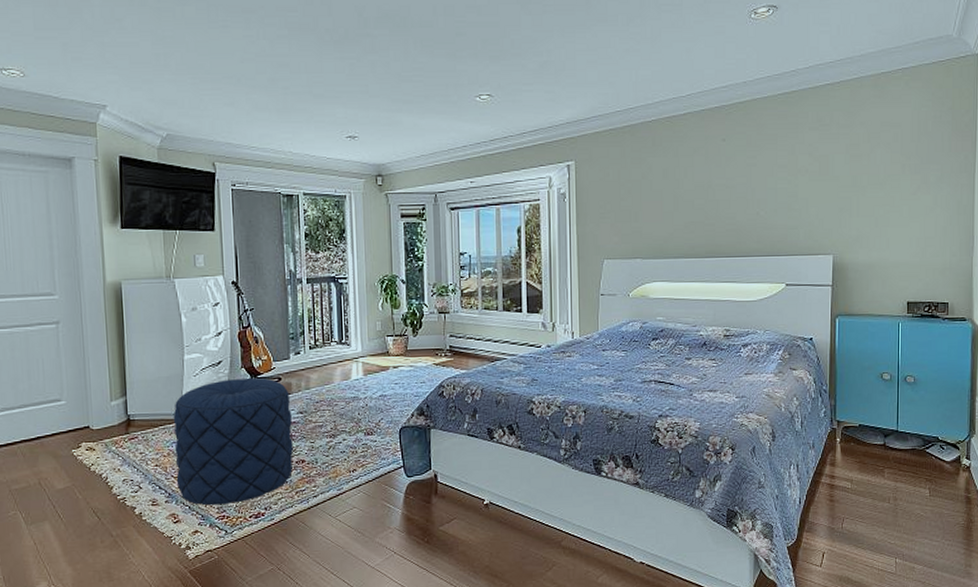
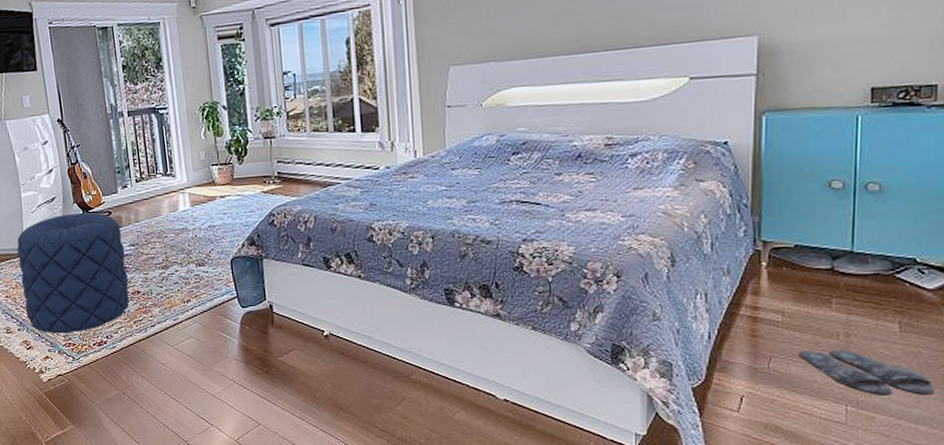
slippers: none [863,511,953,549] -> present [798,349,934,396]

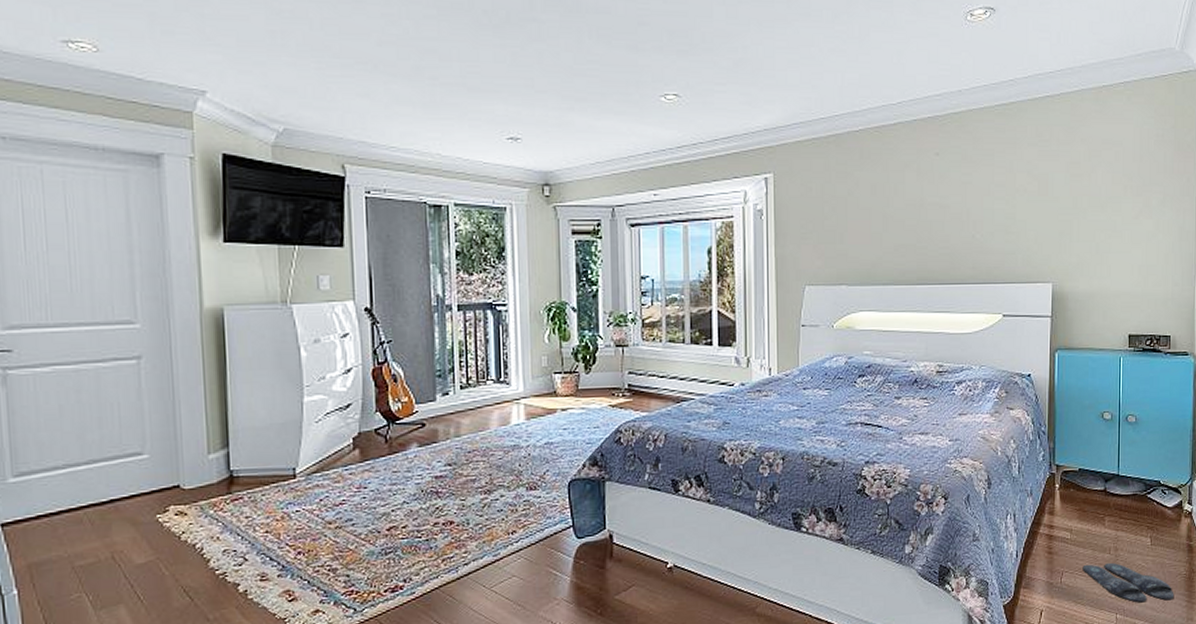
pouf: present [17,212,129,334] -> none [288,423,439,579]

